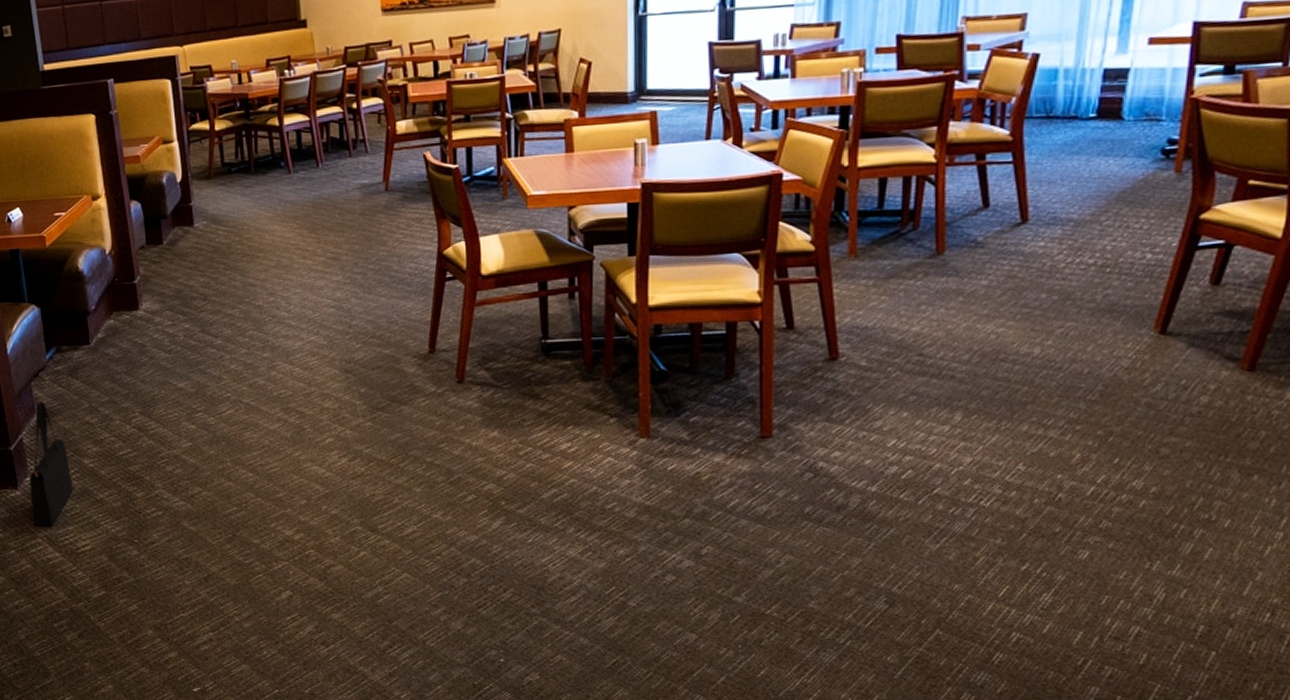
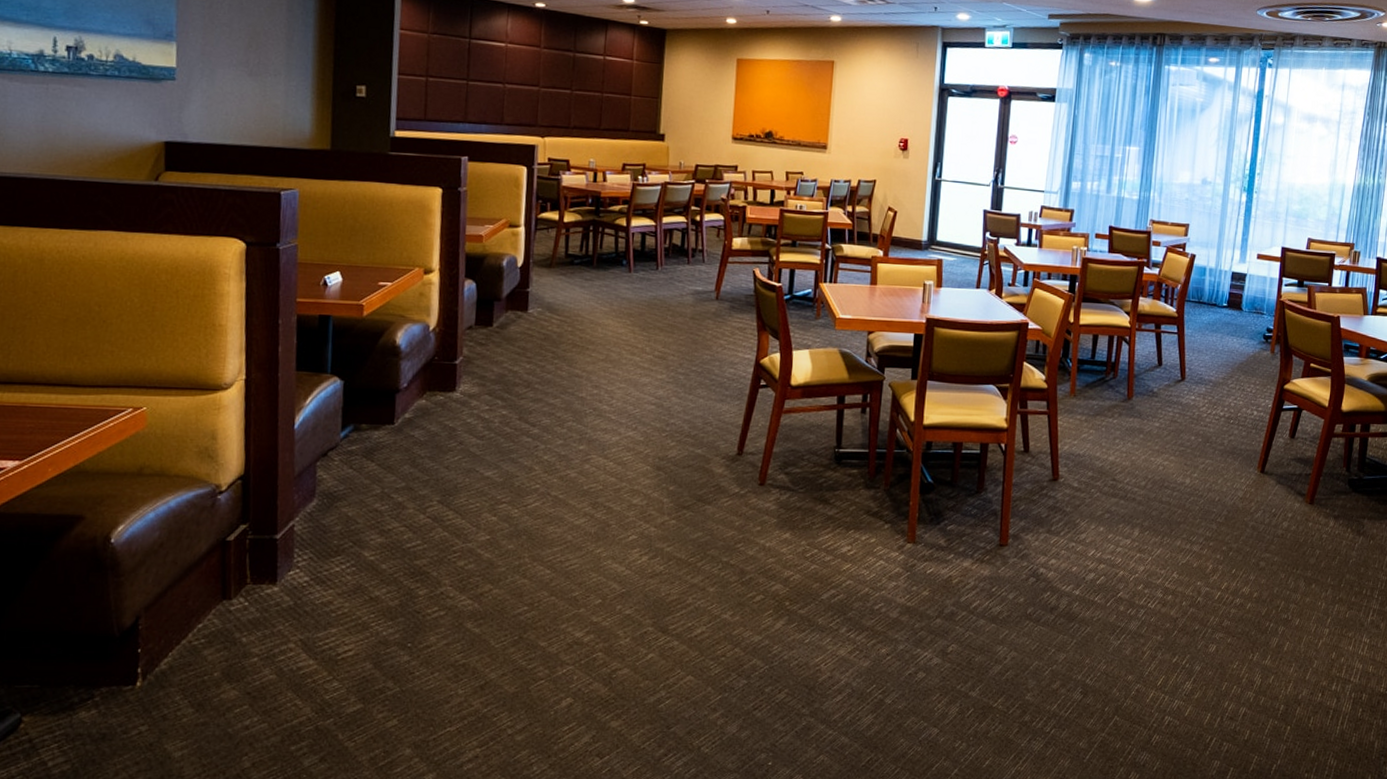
tote bag: present [29,401,74,527] -> none [288,484,346,629]

